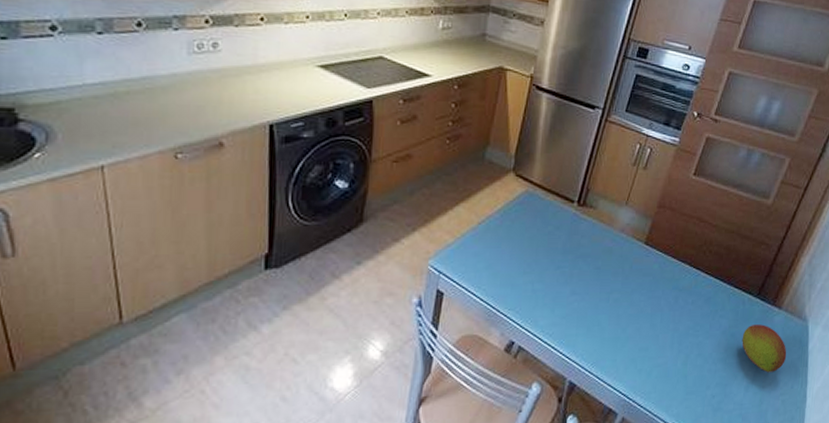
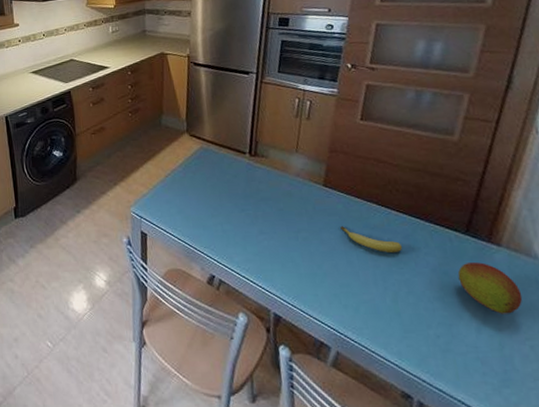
fruit: none [652,287,702,316] -> present [340,226,402,253]

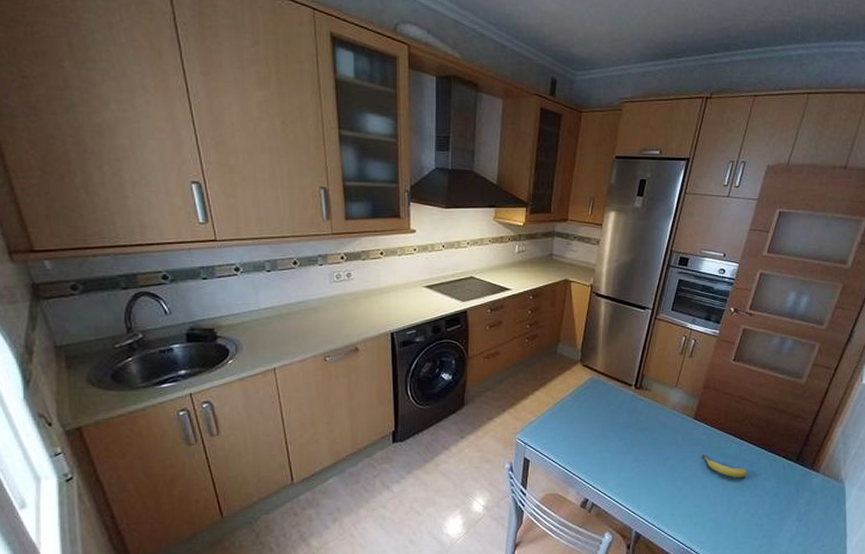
fruit: present [457,262,523,314] -> none [784,486,826,527]

